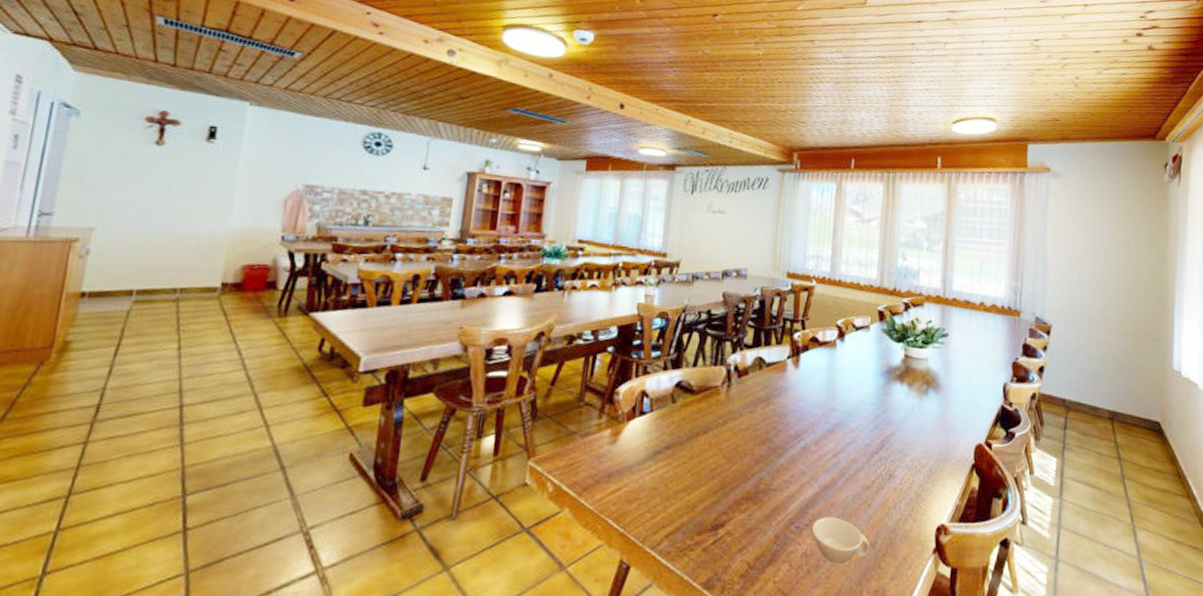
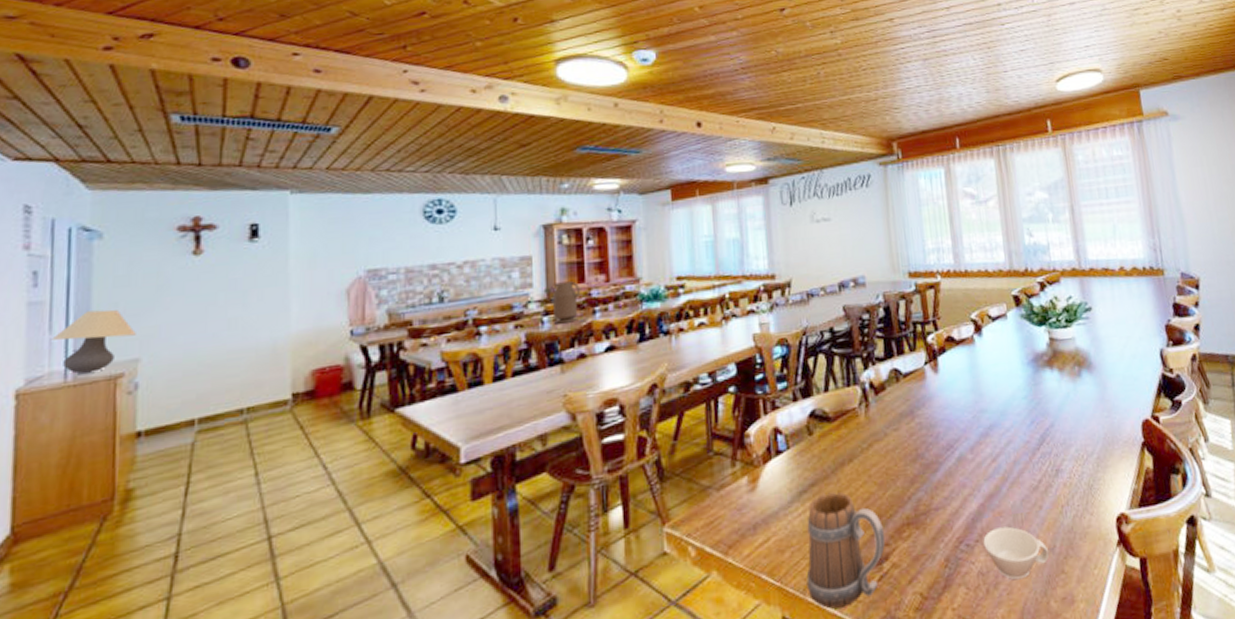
table lamp: none [21,178,95,233] -> present [51,309,136,374]
water jug: none [462,226,491,264] -> present [552,281,581,324]
beer mug: none [647,457,725,562] -> present [806,491,885,609]

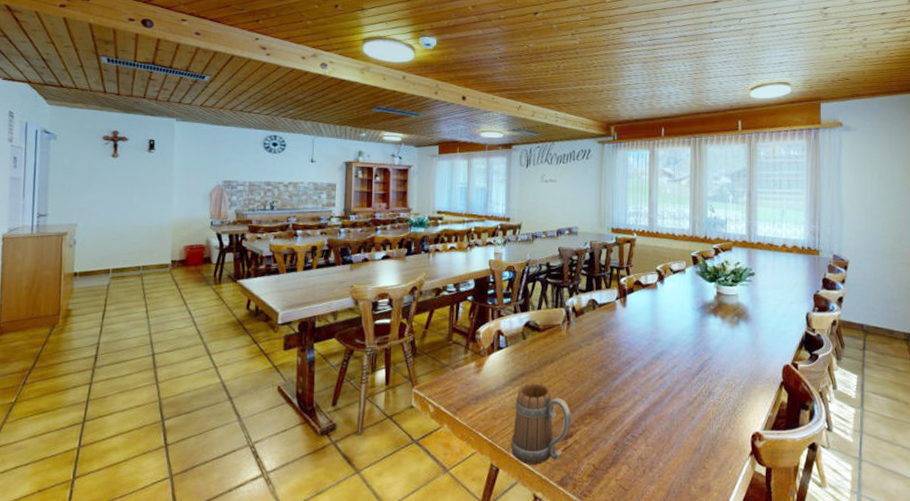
table lamp: present [51,309,136,374] -> none [24,188,75,229]
water jug: present [552,281,581,324] -> none [348,205,368,235]
cup: present [983,526,1050,580] -> none [645,427,695,468]

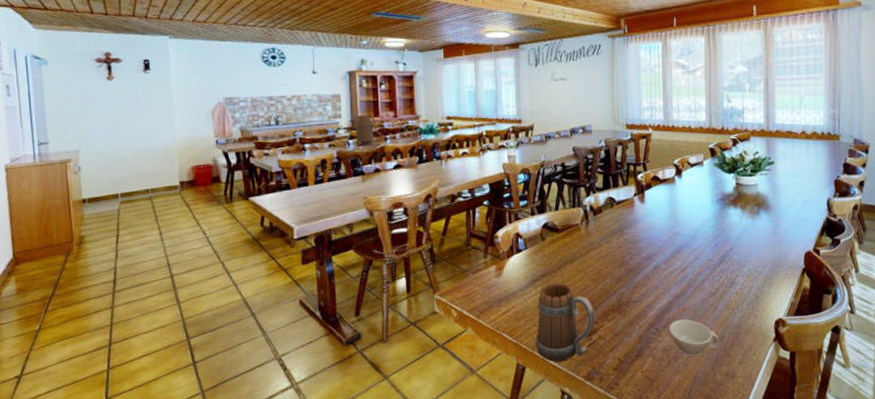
water jug: none [348,205,368,235] -> present [355,115,376,146]
cup: none [645,427,695,468] -> present [669,319,719,357]

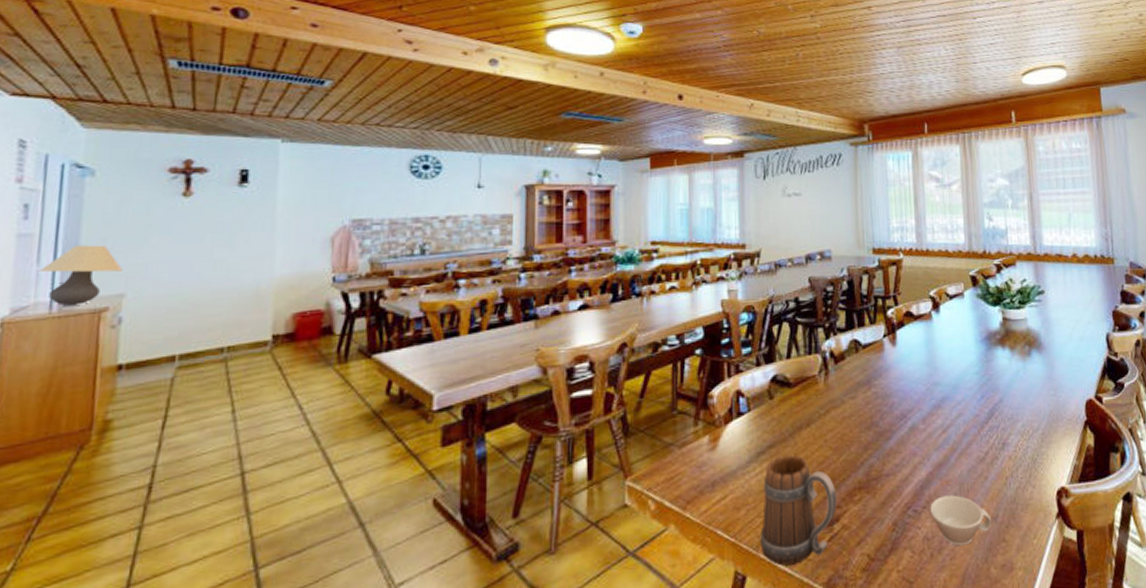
table lamp: none [23,115,76,157] -> present [39,245,122,306]
water jug: present [355,115,376,146] -> none [530,241,558,281]

